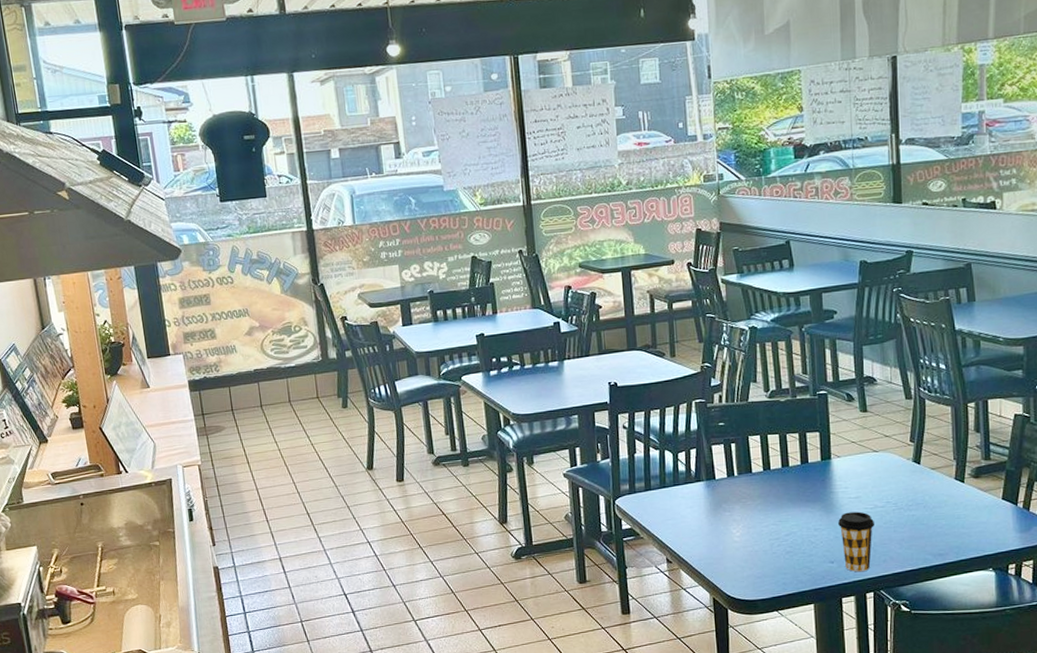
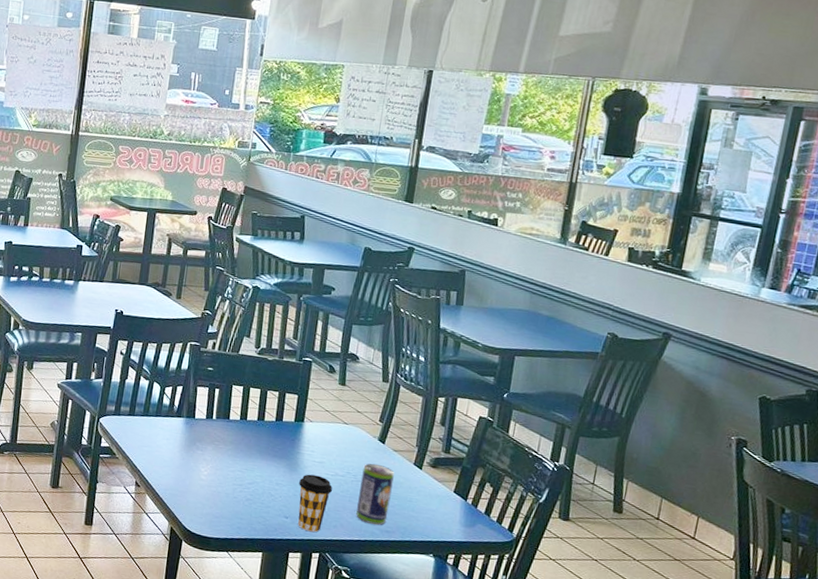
beverage can: none [902,486,938,550] -> present [356,463,394,525]

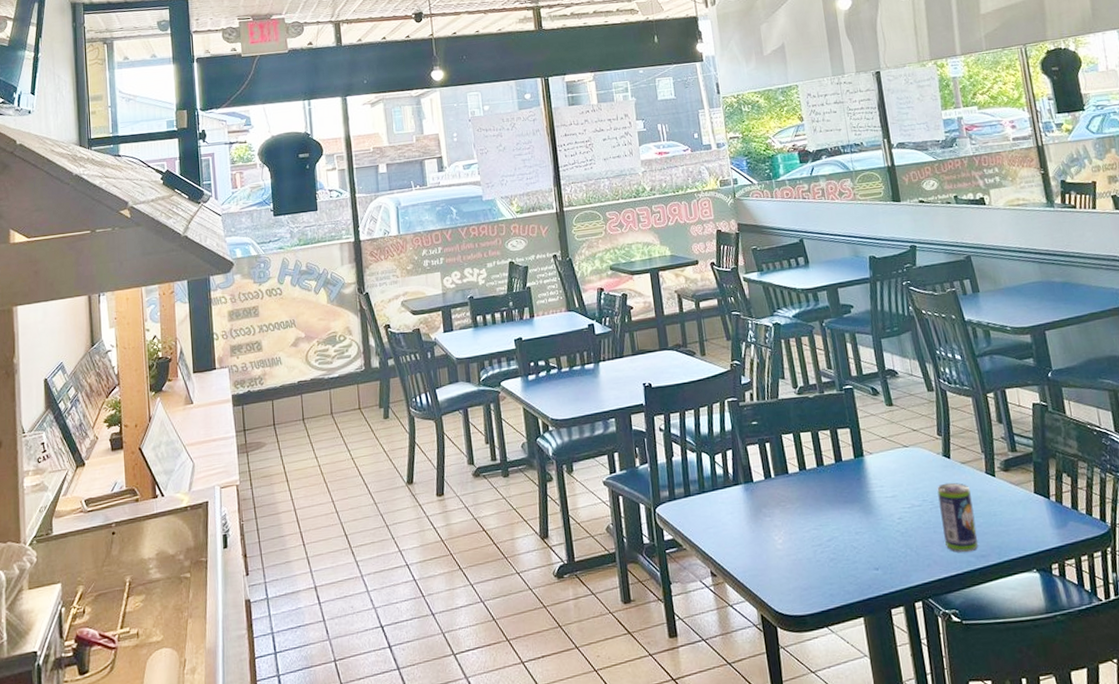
coffee cup: present [298,474,333,533] -> none [878,512,915,579]

